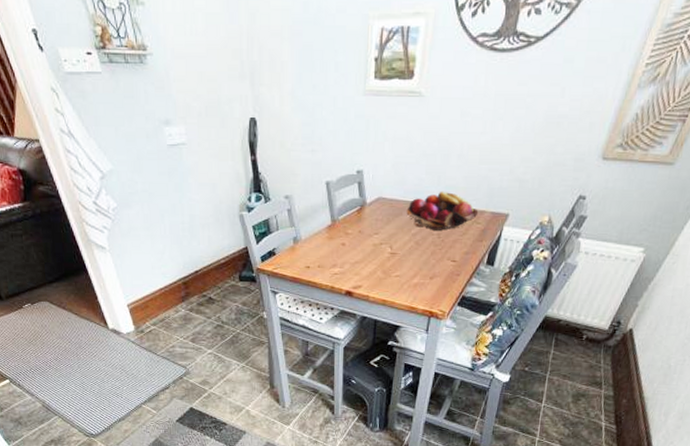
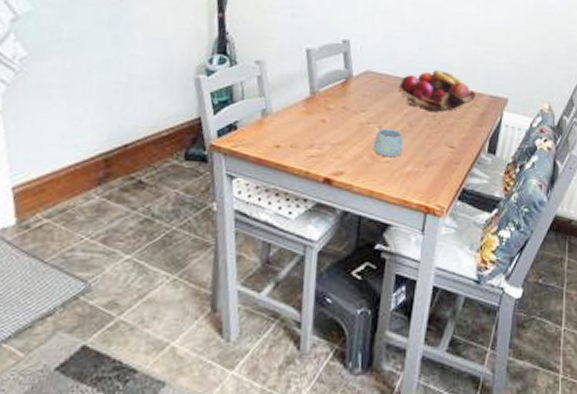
mug: none [385,248,412,272] -> present [372,128,404,158]

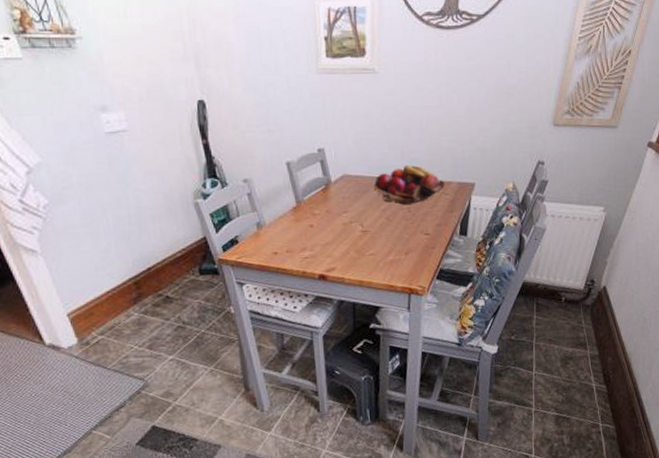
mug: present [372,128,404,158] -> none [357,225,385,250]

